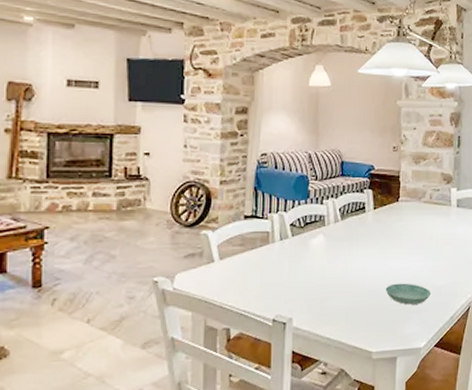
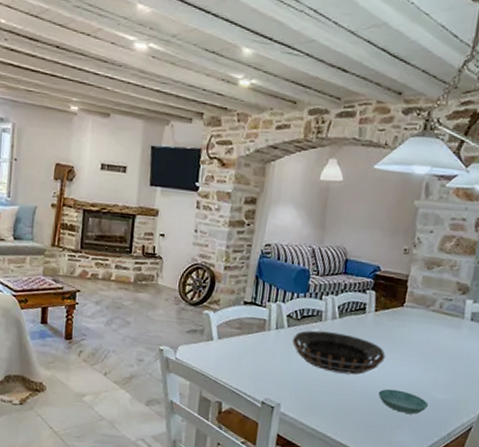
decorative bowl: none [297,235,388,276] -> present [292,330,386,375]

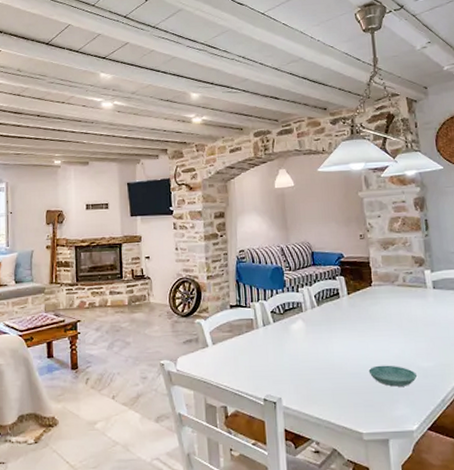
decorative bowl: present [292,330,386,375] -> none [279,320,367,359]

